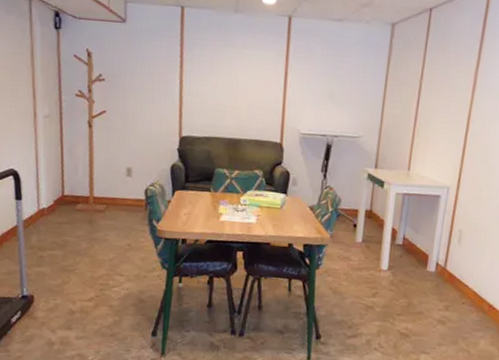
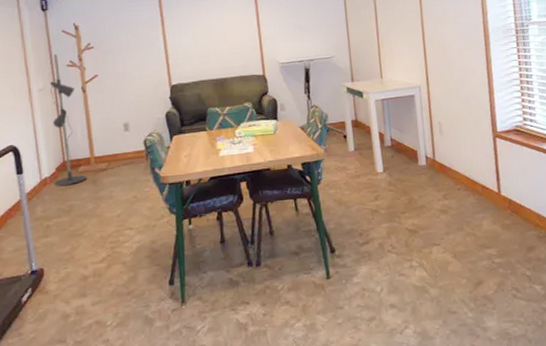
floor lamp: none [51,79,133,220] -> present [50,53,134,186]

